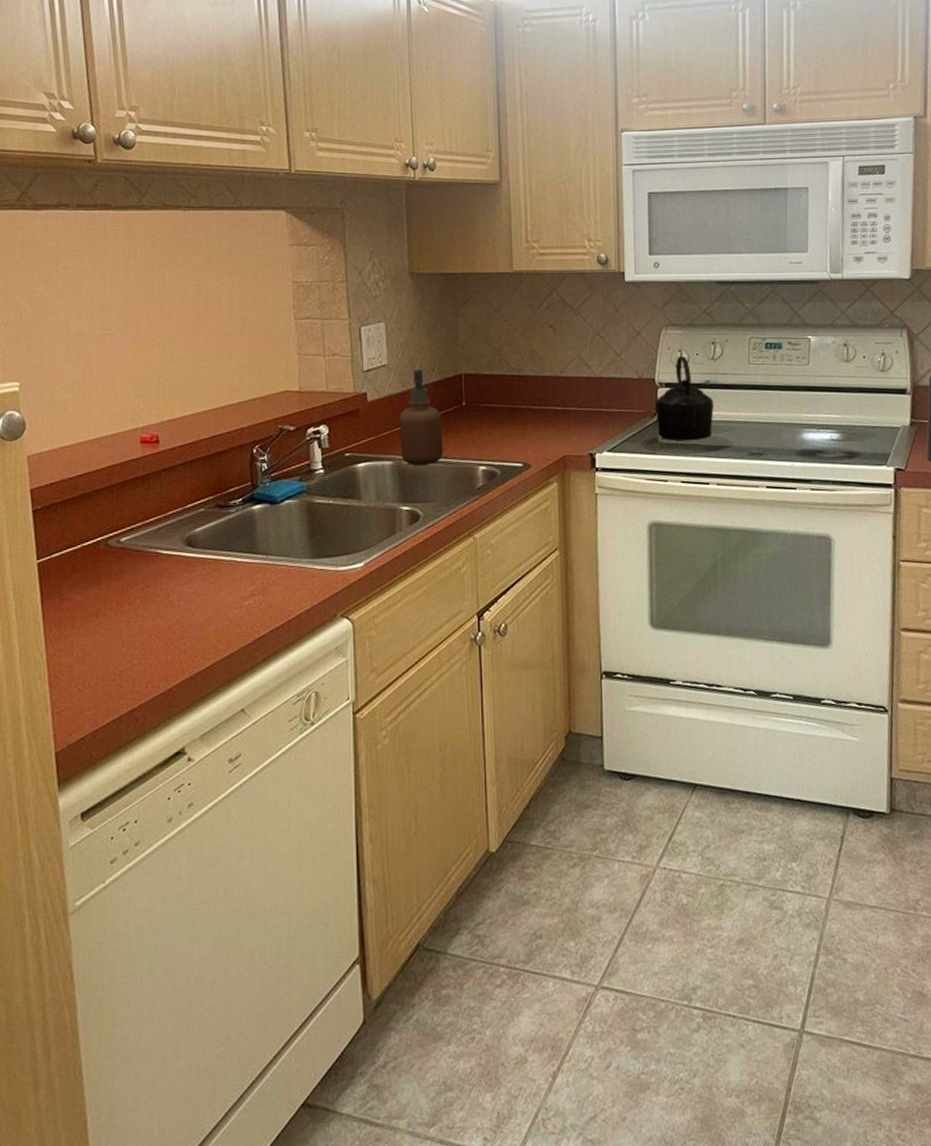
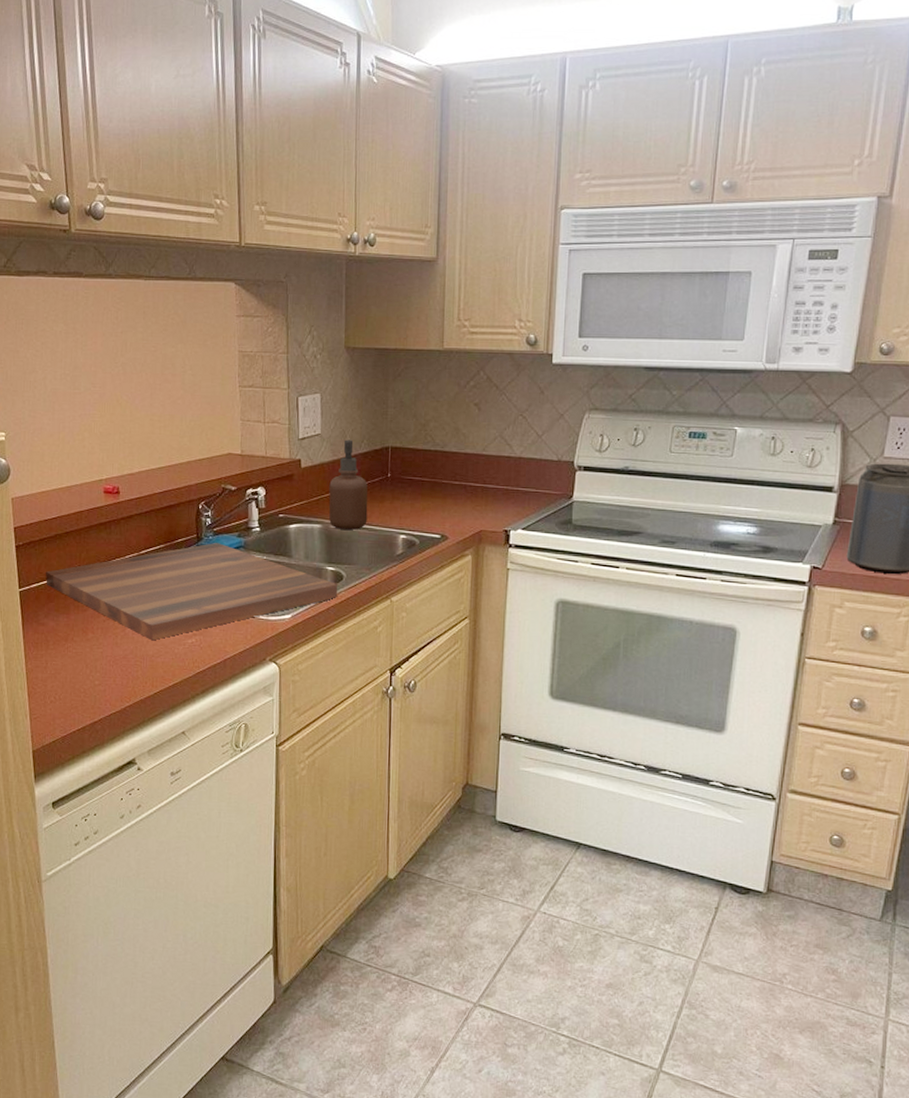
cutting board: none [69,490,415,607] -> present [45,543,338,641]
kettle: present [655,355,714,440] -> none [571,440,631,524]

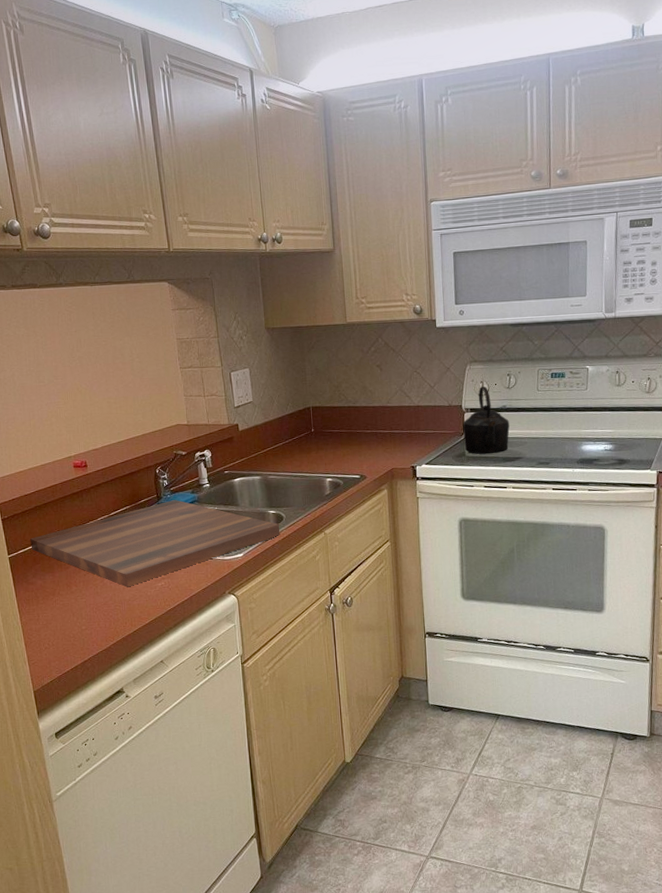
soap dispenser: present [328,439,368,530] -> none [264,404,299,479]
kettle: none [571,440,631,524] -> present [462,386,510,454]

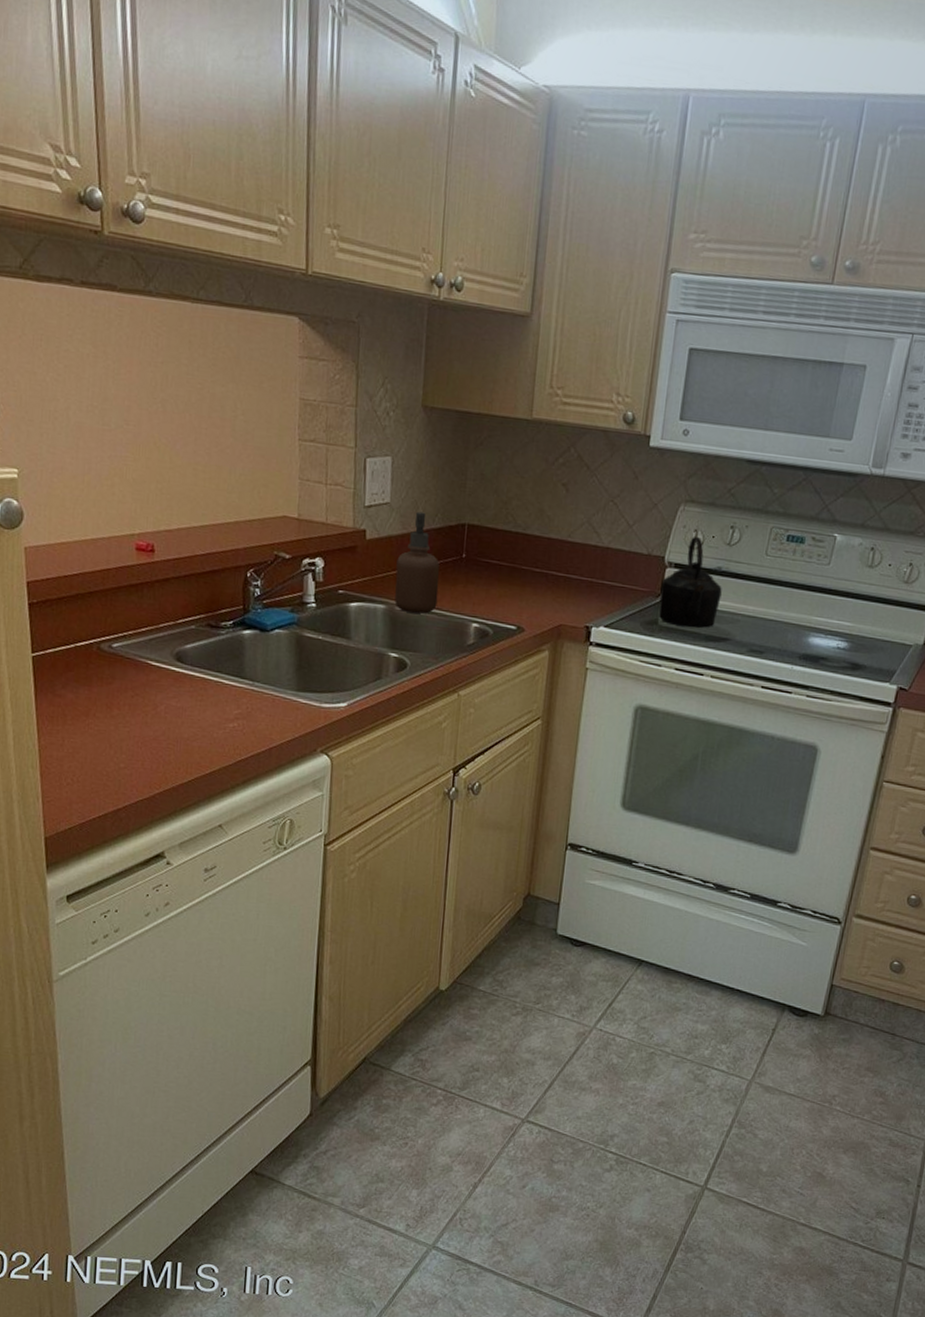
cutting board: present [29,500,281,587] -> none [63,616,401,722]
soap dispenser: none [264,404,299,479] -> present [394,511,440,614]

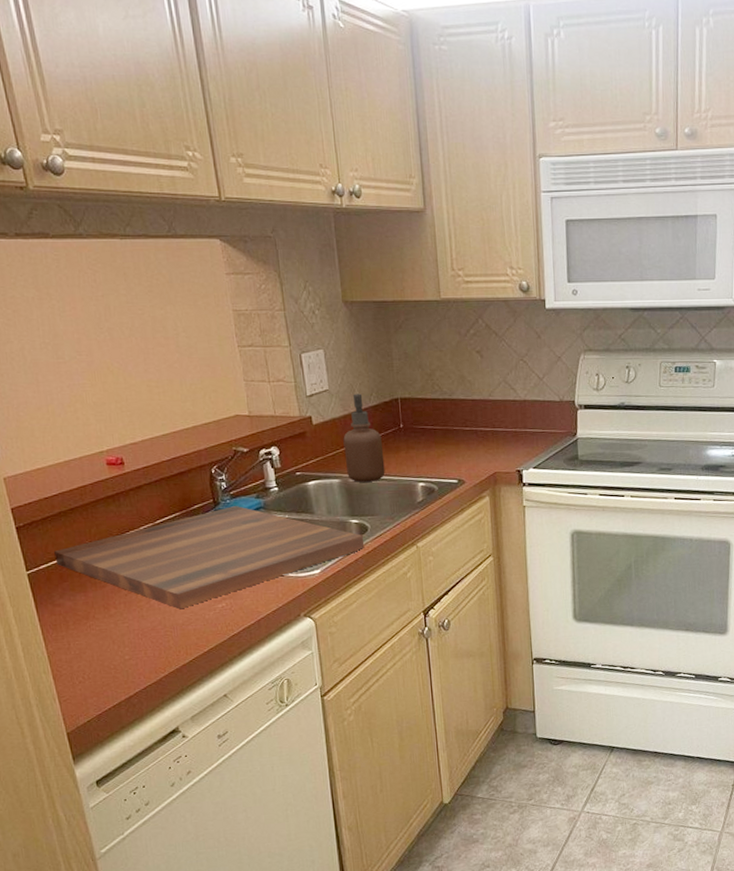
cutting board: none [63,616,401,722] -> present [53,506,365,610]
kettle: present [658,536,722,628] -> none [575,379,628,458]

